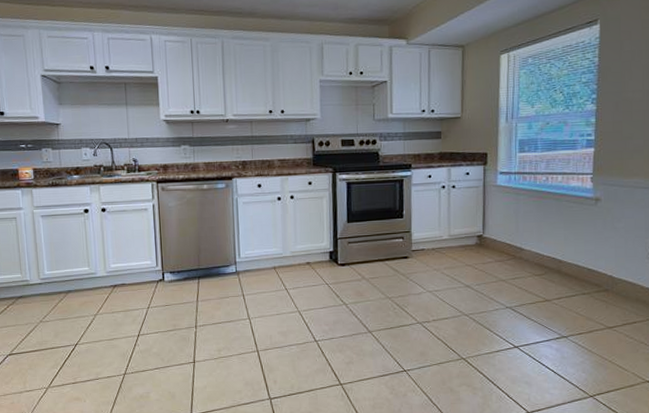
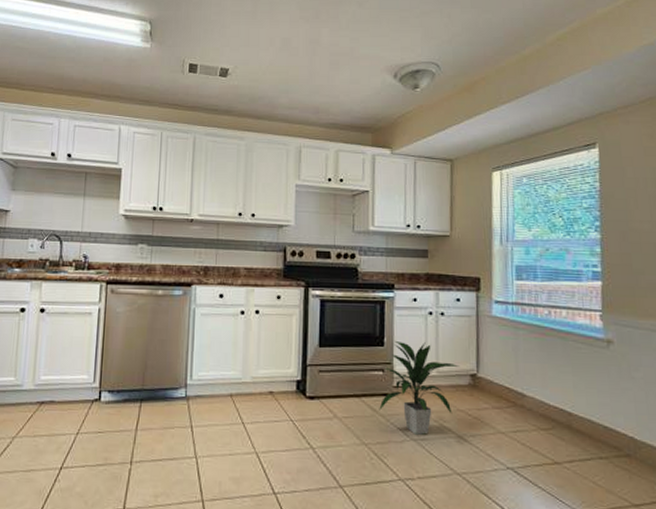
indoor plant: none [400,212,469,287] -> present [379,340,461,435]

